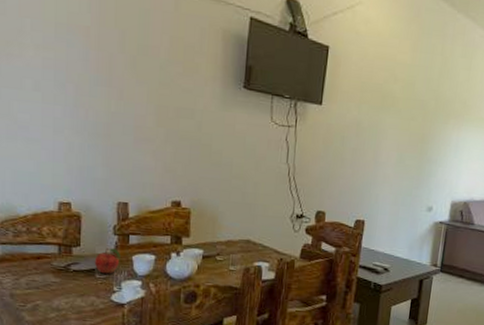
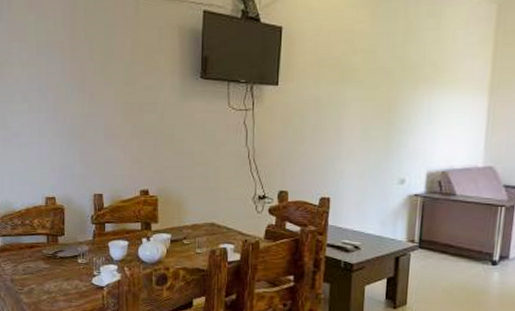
fruit: present [94,246,120,274] -> none [76,235,98,260]

